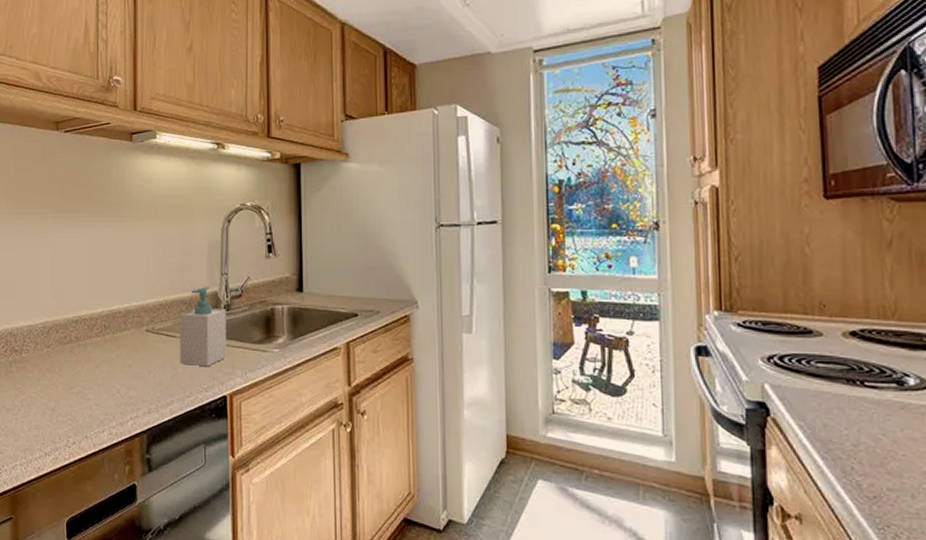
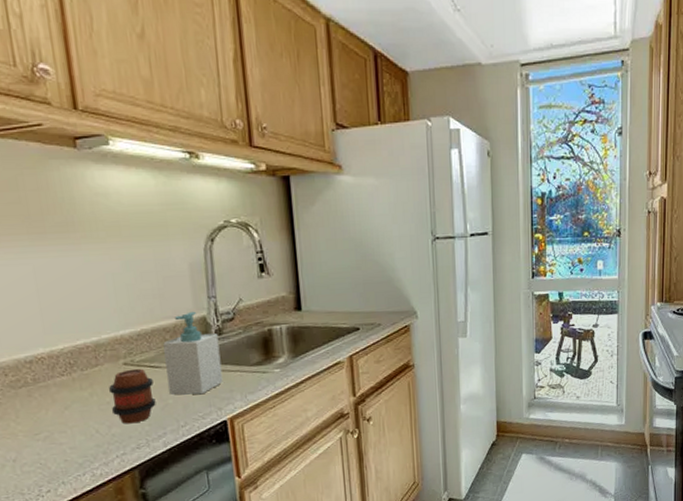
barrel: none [131,336,168,388] -> present [109,368,156,424]

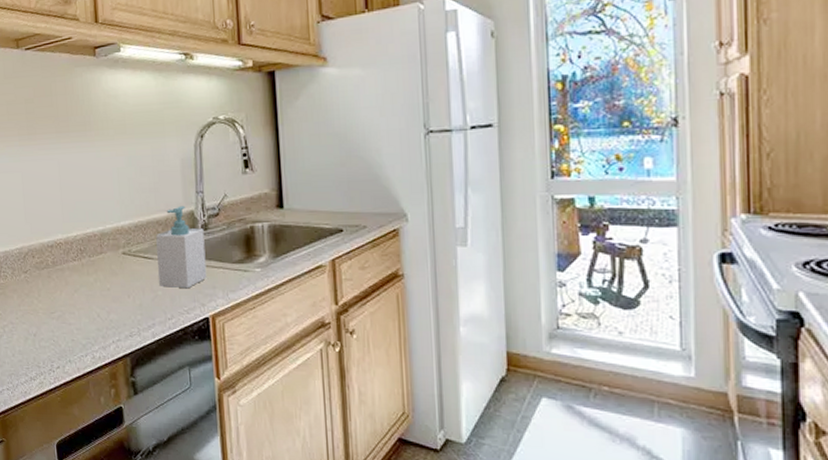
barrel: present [109,368,156,424] -> none [110,258,148,312]

